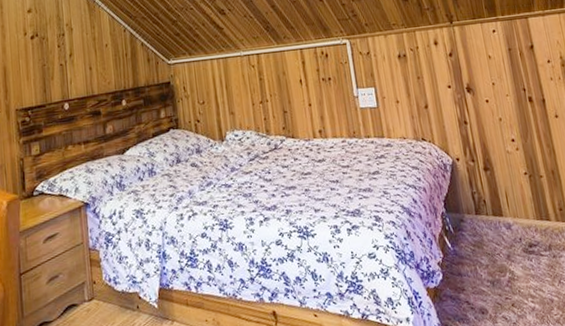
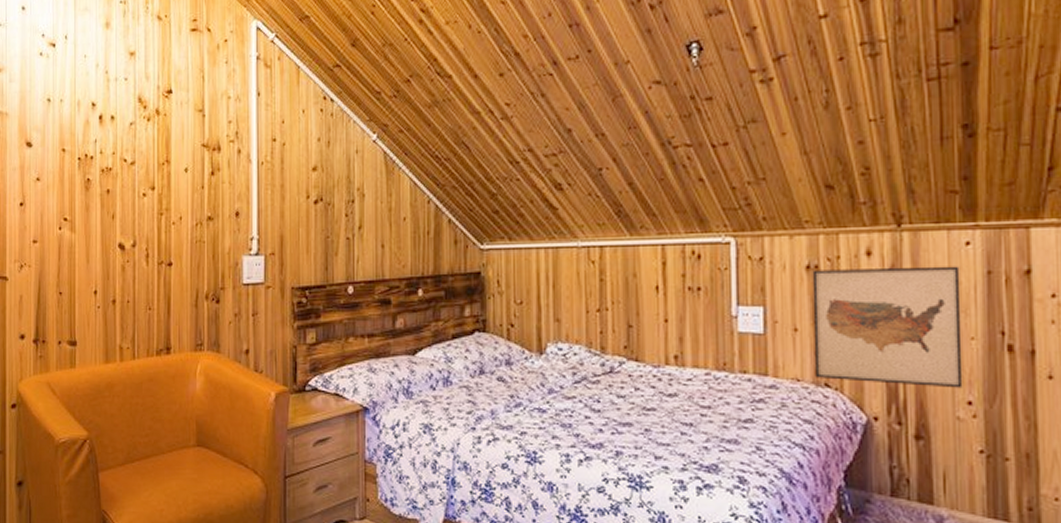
wall art: none [402,47,507,135] -> present [812,266,963,389]

